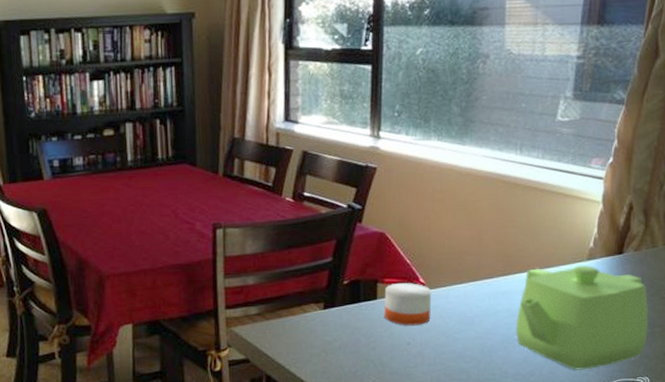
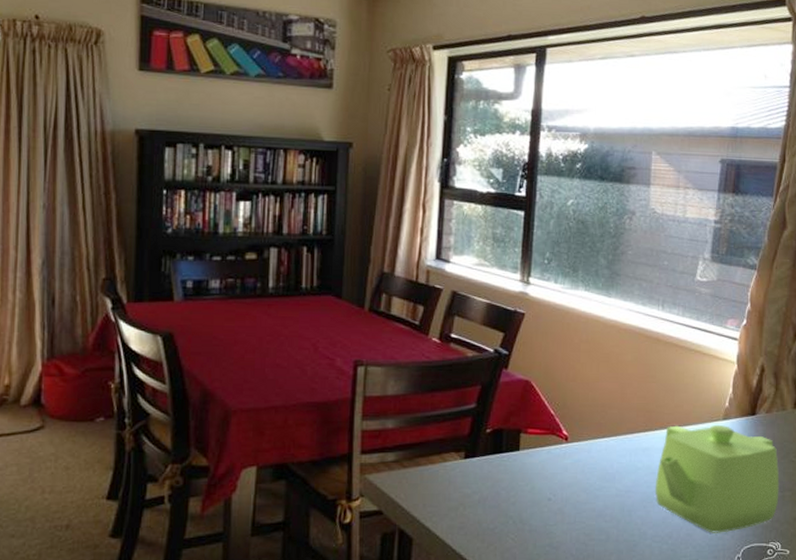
candle: present [384,282,432,326] -> none [526,433,574,480]

